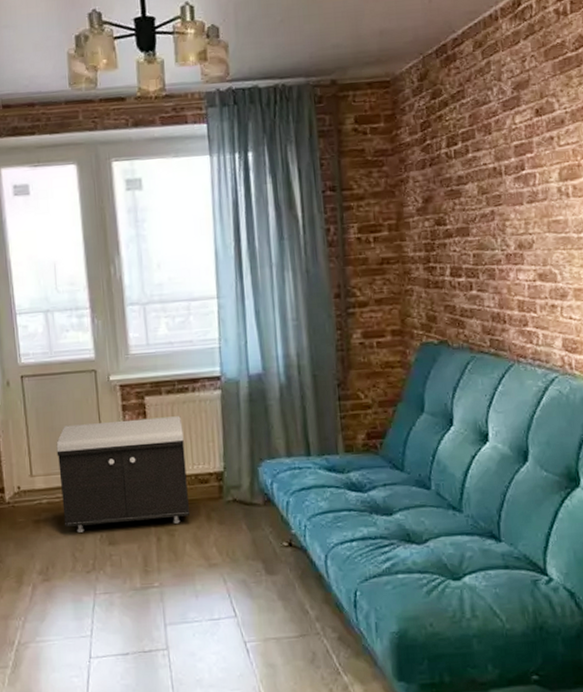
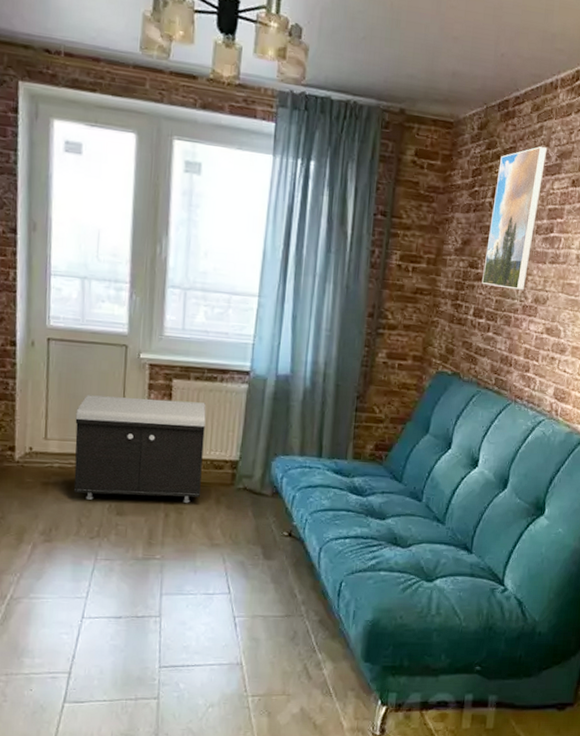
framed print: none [448,82,504,241] -> present [482,146,548,290]

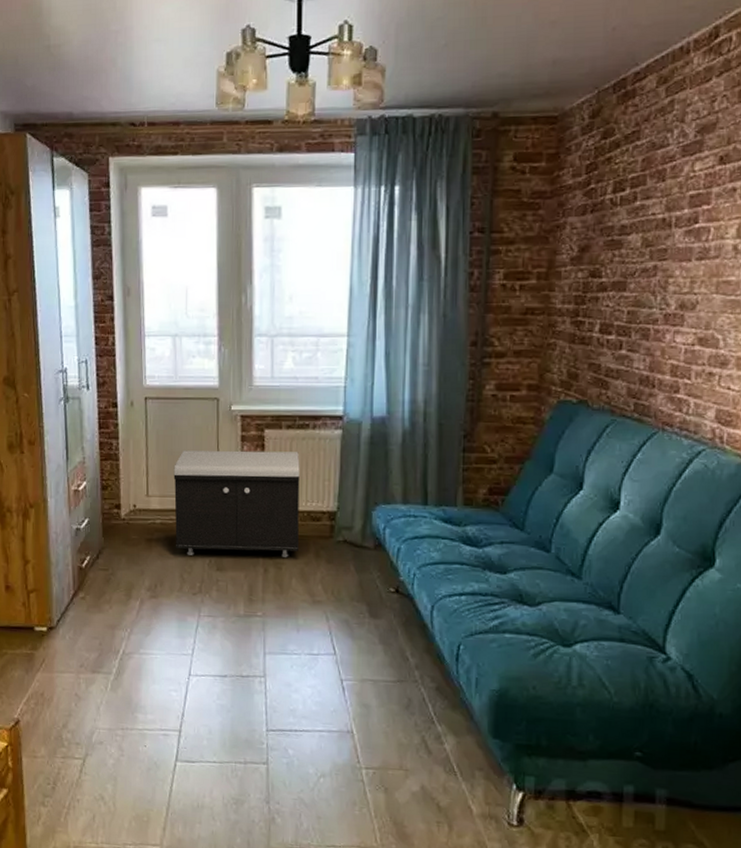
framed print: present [482,146,548,290] -> none [608,124,682,296]

